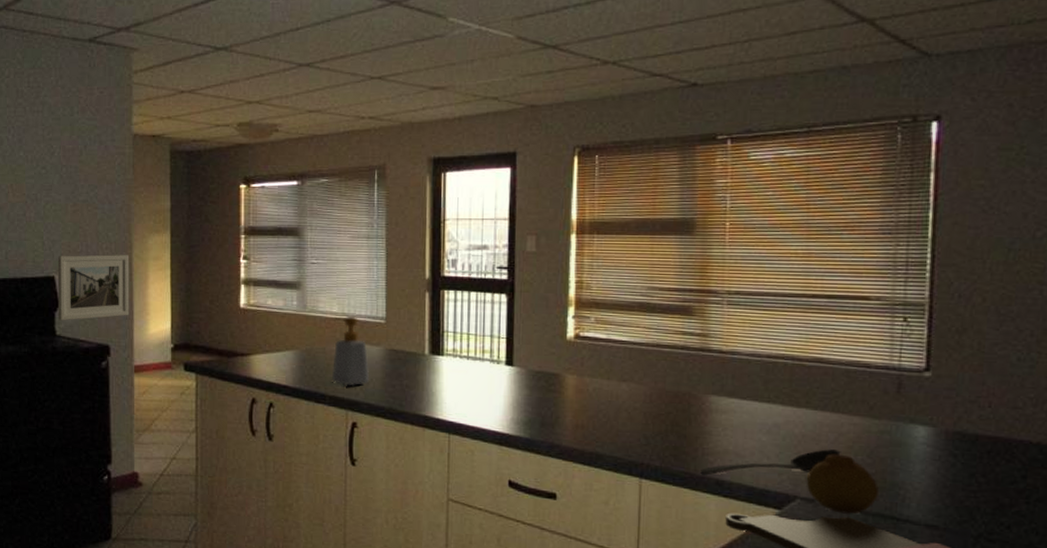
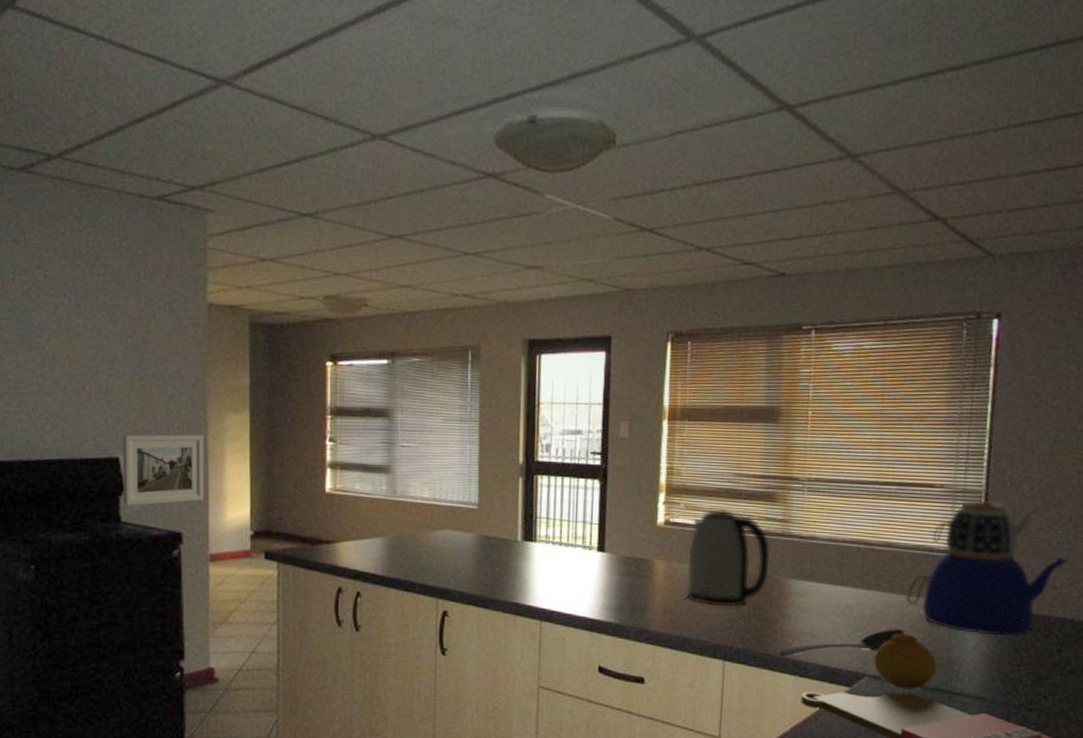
soap bottle: present [332,316,370,387] -> none [423,502,461,574]
kettle: none [598,322,688,424] -> present [686,508,771,607]
teapot: none [840,307,1032,460] -> present [905,494,1069,636]

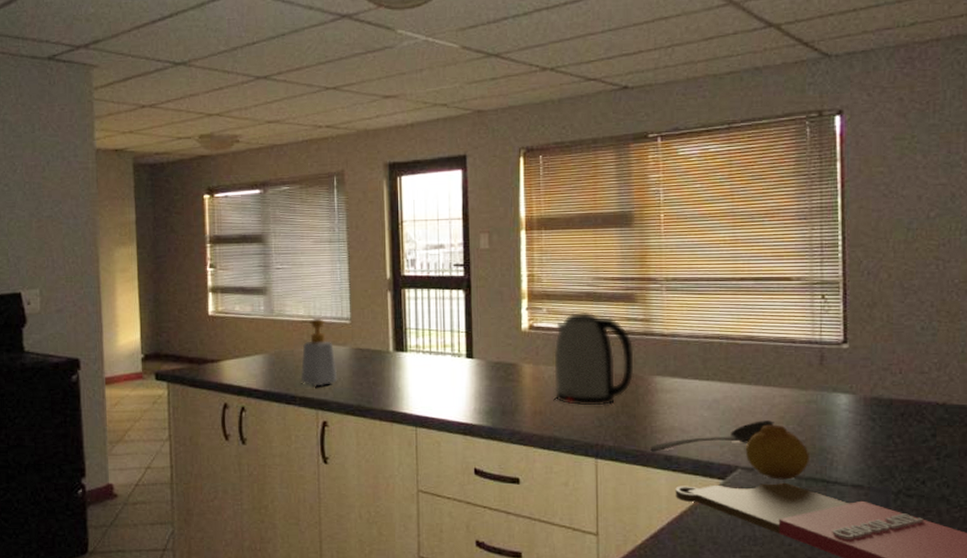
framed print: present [123,434,204,506] -> none [24,268,99,337]
soap bottle: none [423,502,461,574] -> present [301,319,338,387]
teapot: present [905,494,1069,636] -> none [772,284,934,423]

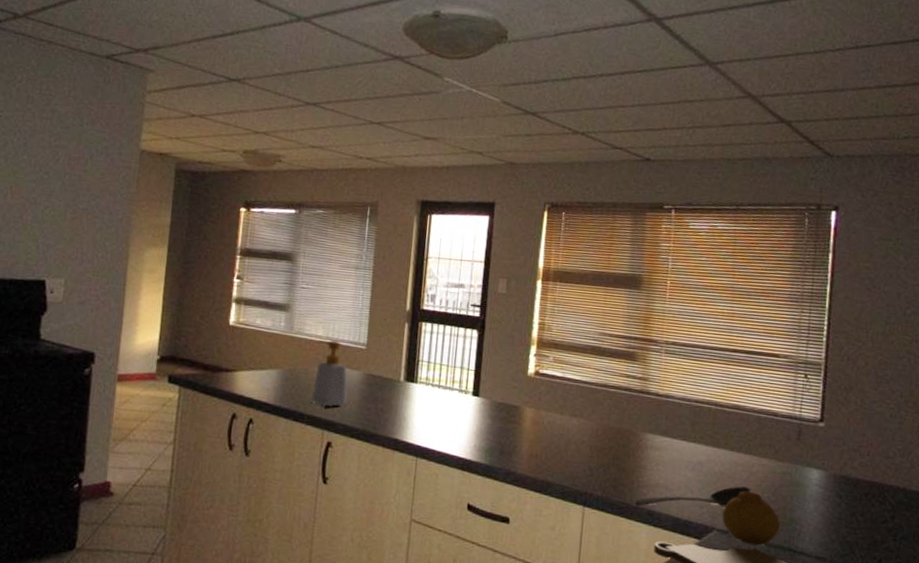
kettle: present [554,311,634,406] -> none [551,363,630,457]

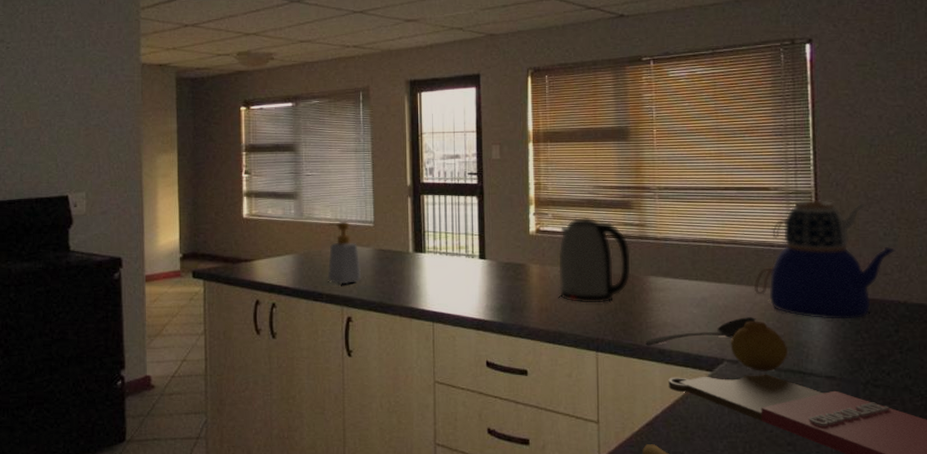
kettle: none [551,363,630,457] -> present [558,217,631,303]
teapot: none [752,366,900,501] -> present [753,194,896,319]

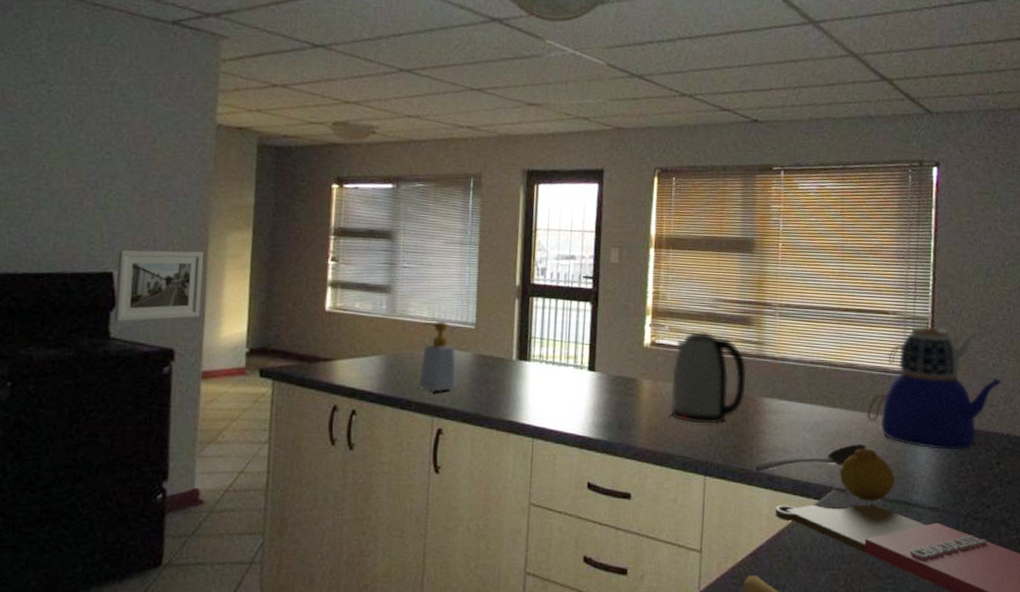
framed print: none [72,173,140,237] -> present [114,250,204,322]

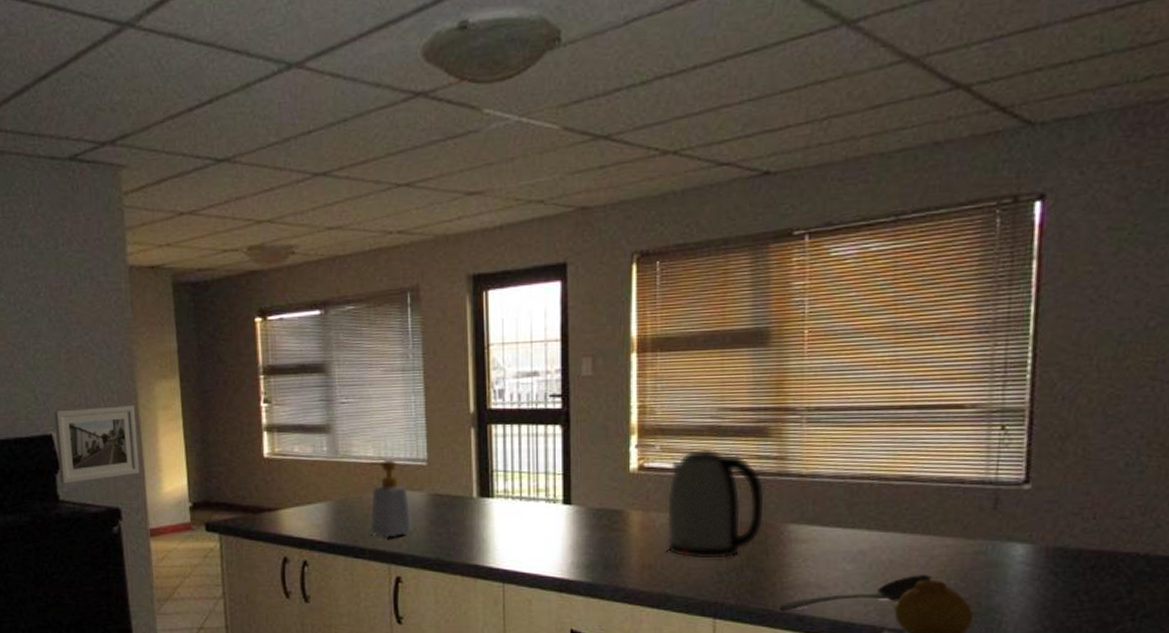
teapot: present [866,321,1003,450] -> none [931,412,1141,578]

